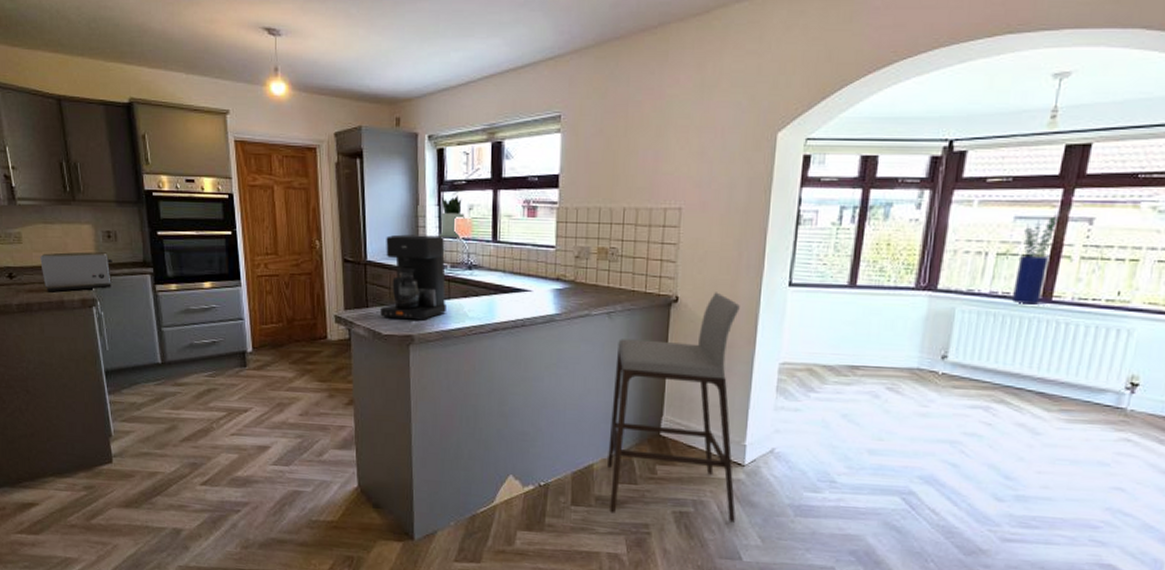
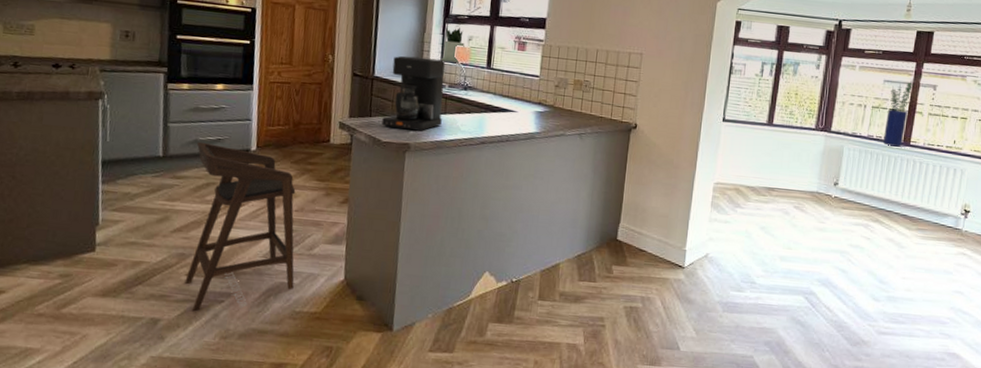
toaster: present [40,251,113,293] -> none [50,46,127,84]
bar stool: none [193,345,307,522] -> present [185,141,296,312]
bar stool: present [607,292,740,523] -> none [571,122,685,317]

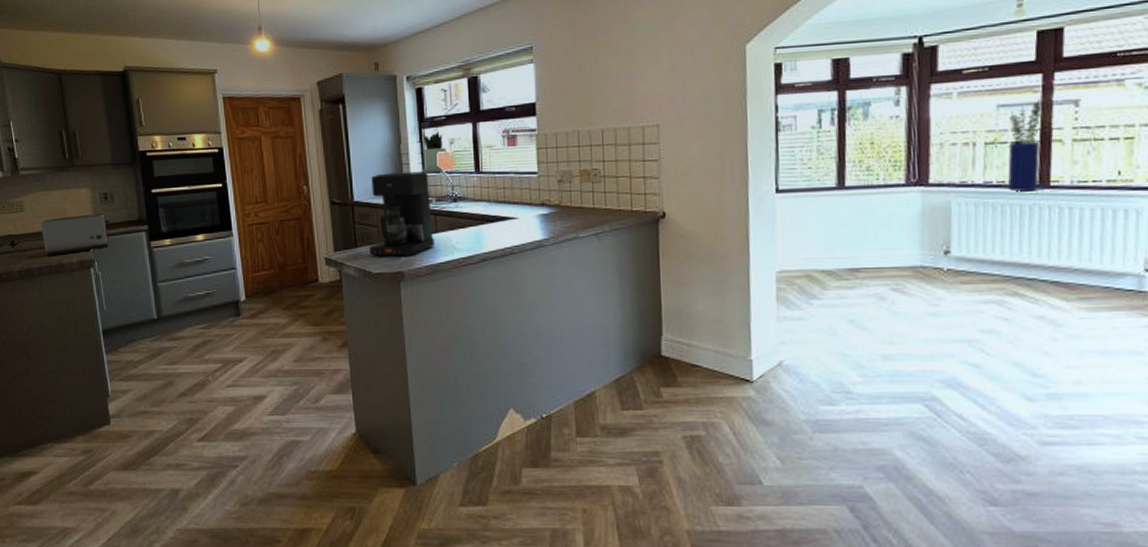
toaster: none [50,46,127,84] -> present [41,212,110,257]
bar stool: present [185,141,296,312] -> none [188,298,305,479]

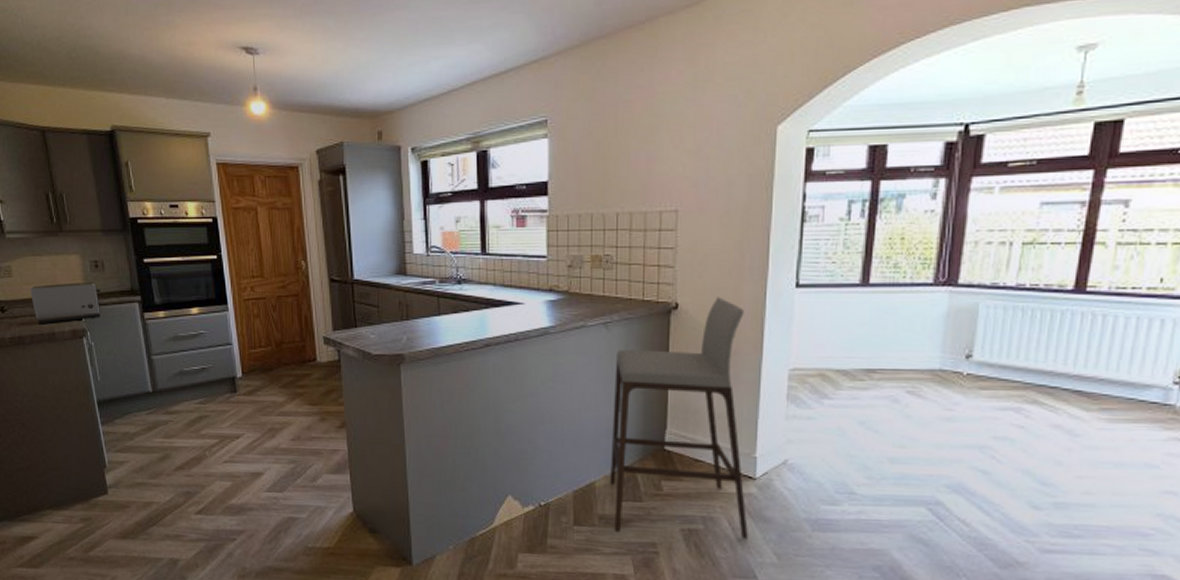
coffee maker: present [369,171,434,257] -> none [369,250,436,338]
planter: present [422,130,447,173] -> none [425,207,452,252]
bar stool: none [608,204,750,444] -> present [610,297,748,539]
vase: present [1008,98,1043,192] -> none [1042,196,1091,296]

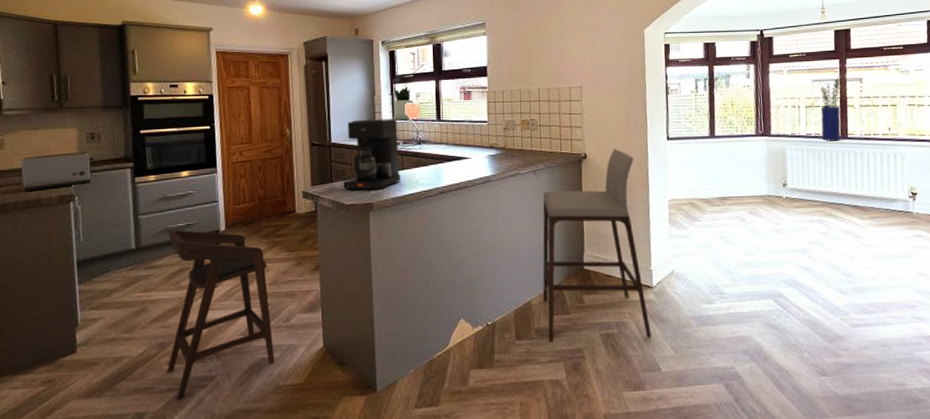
bar stool: none [183,373,302,551] -> present [167,229,275,401]
coffee maker: none [369,250,436,338] -> present [343,119,400,190]
planter: none [425,207,452,252] -> present [392,86,413,120]
vase: none [1042,196,1091,296] -> present [820,76,841,141]

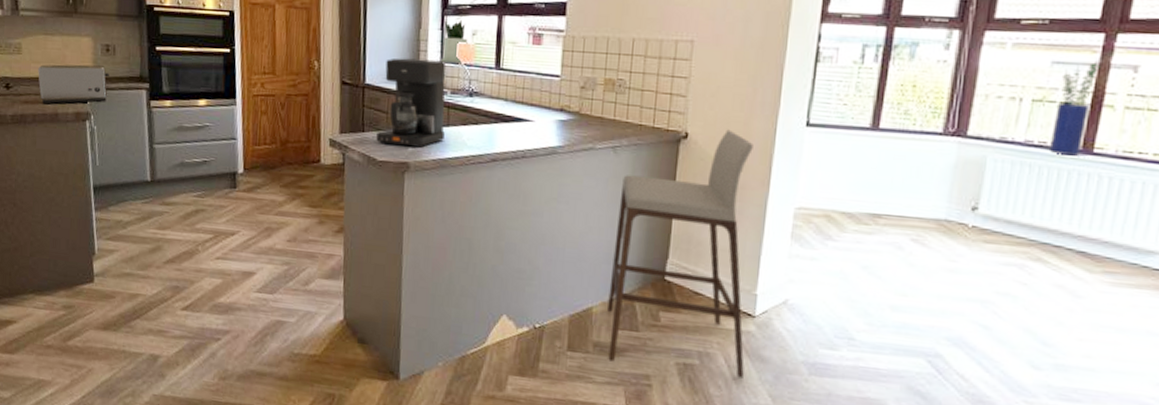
bar stool: present [167,229,275,401] -> none [181,164,291,349]

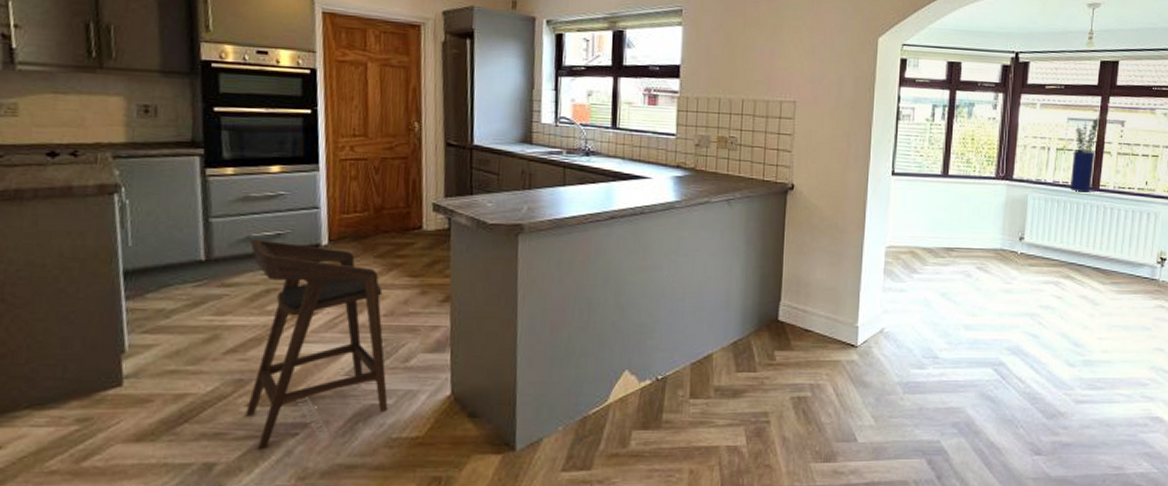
toaster: present [38,64,109,105] -> none [42,128,148,177]
bar stool: none [181,164,291,349] -> present [245,239,388,450]
coffee maker: present [376,58,446,148] -> none [486,118,561,208]
planter: present [440,19,468,63] -> none [554,80,583,123]
bar stool: present [607,129,753,379] -> none [727,180,850,404]

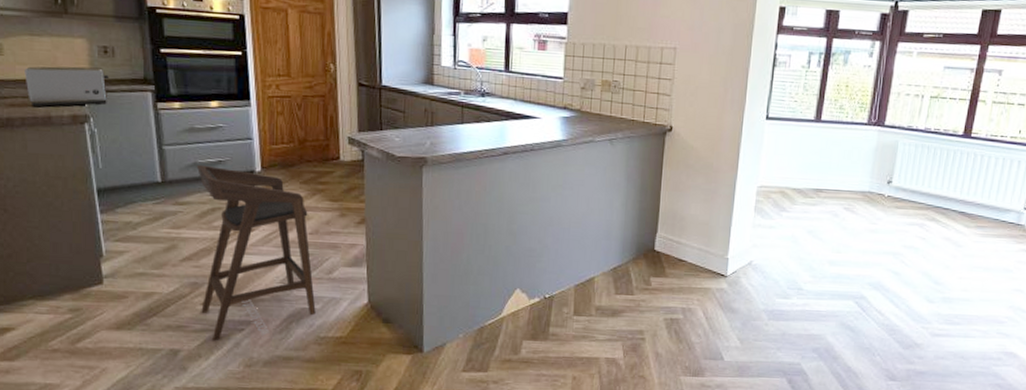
toaster: none [42,128,148,177] -> present [25,66,109,108]
vase: present [1071,116,1100,192] -> none [942,65,977,140]

